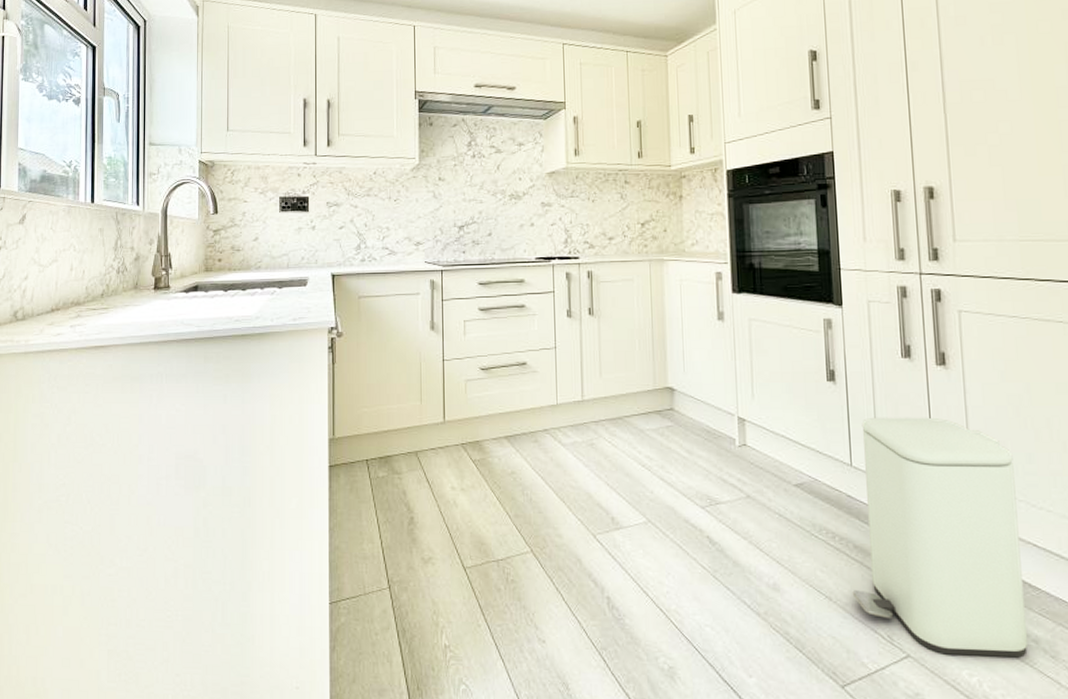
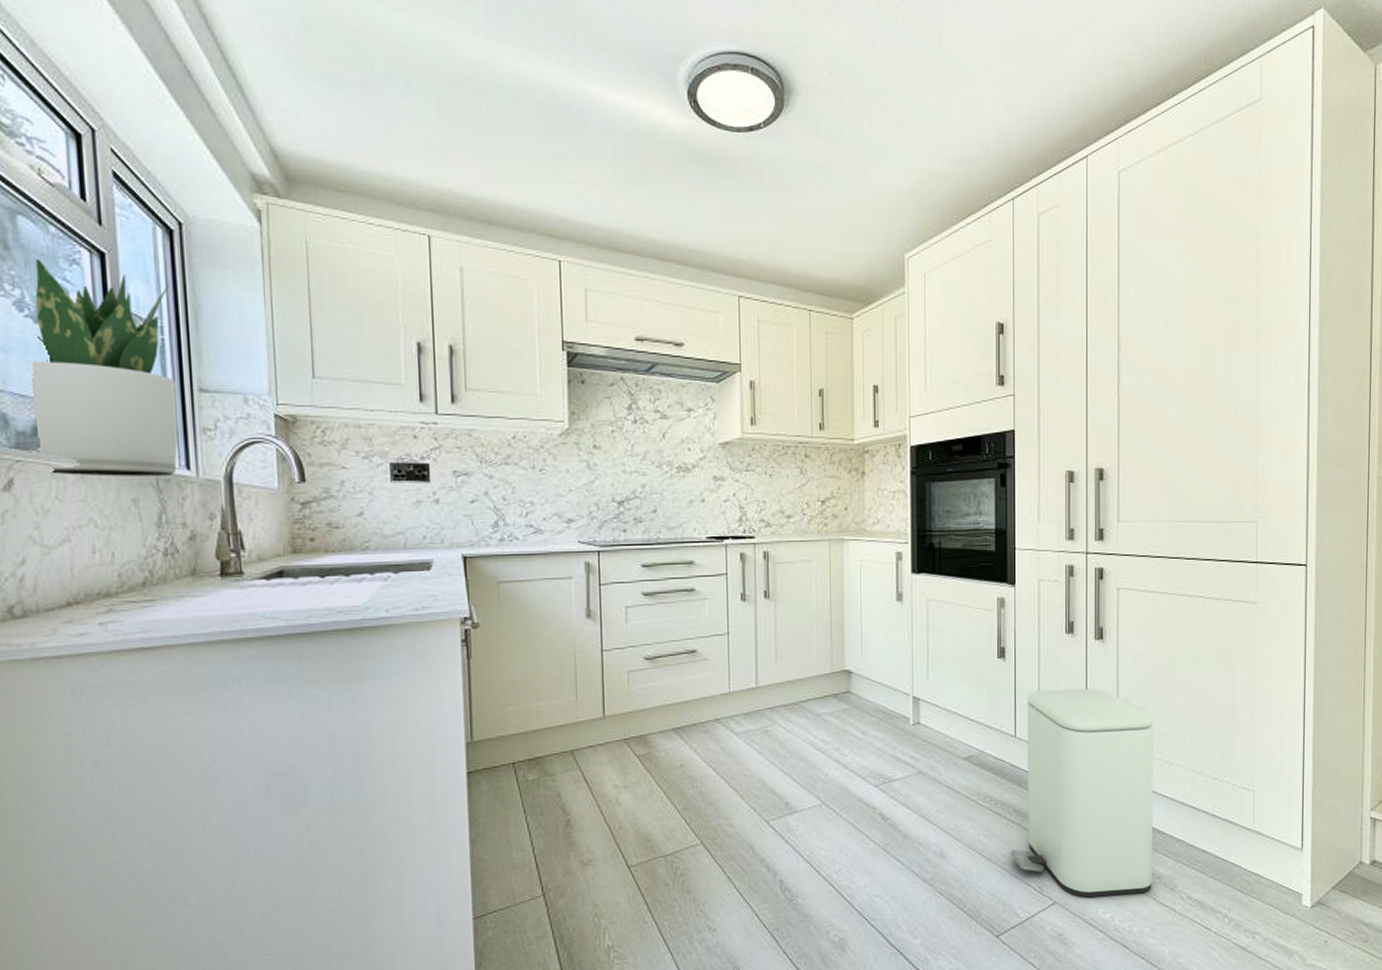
planter: none [38,53,135,212] -> present [30,258,179,477]

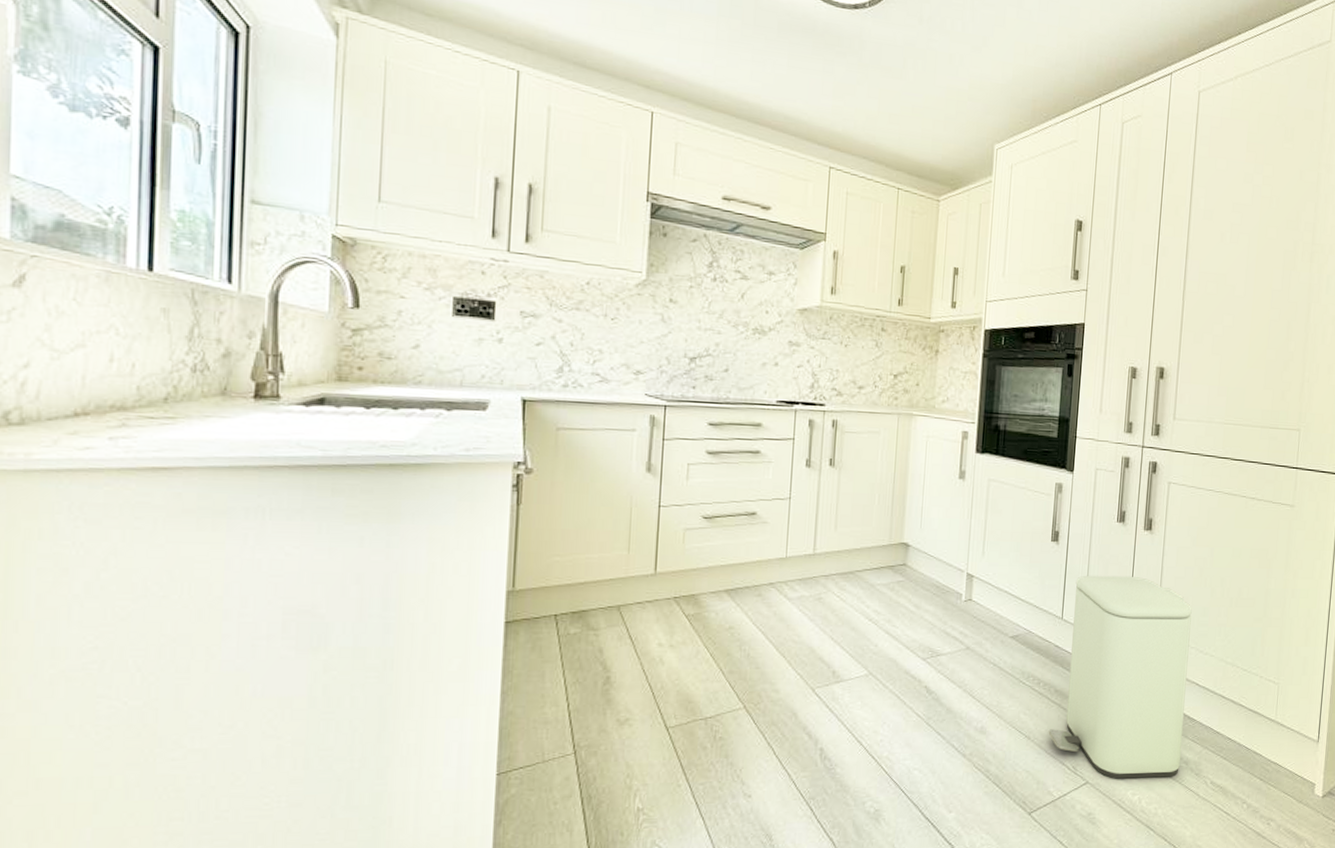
planter: present [30,258,179,477] -> none [49,43,229,288]

